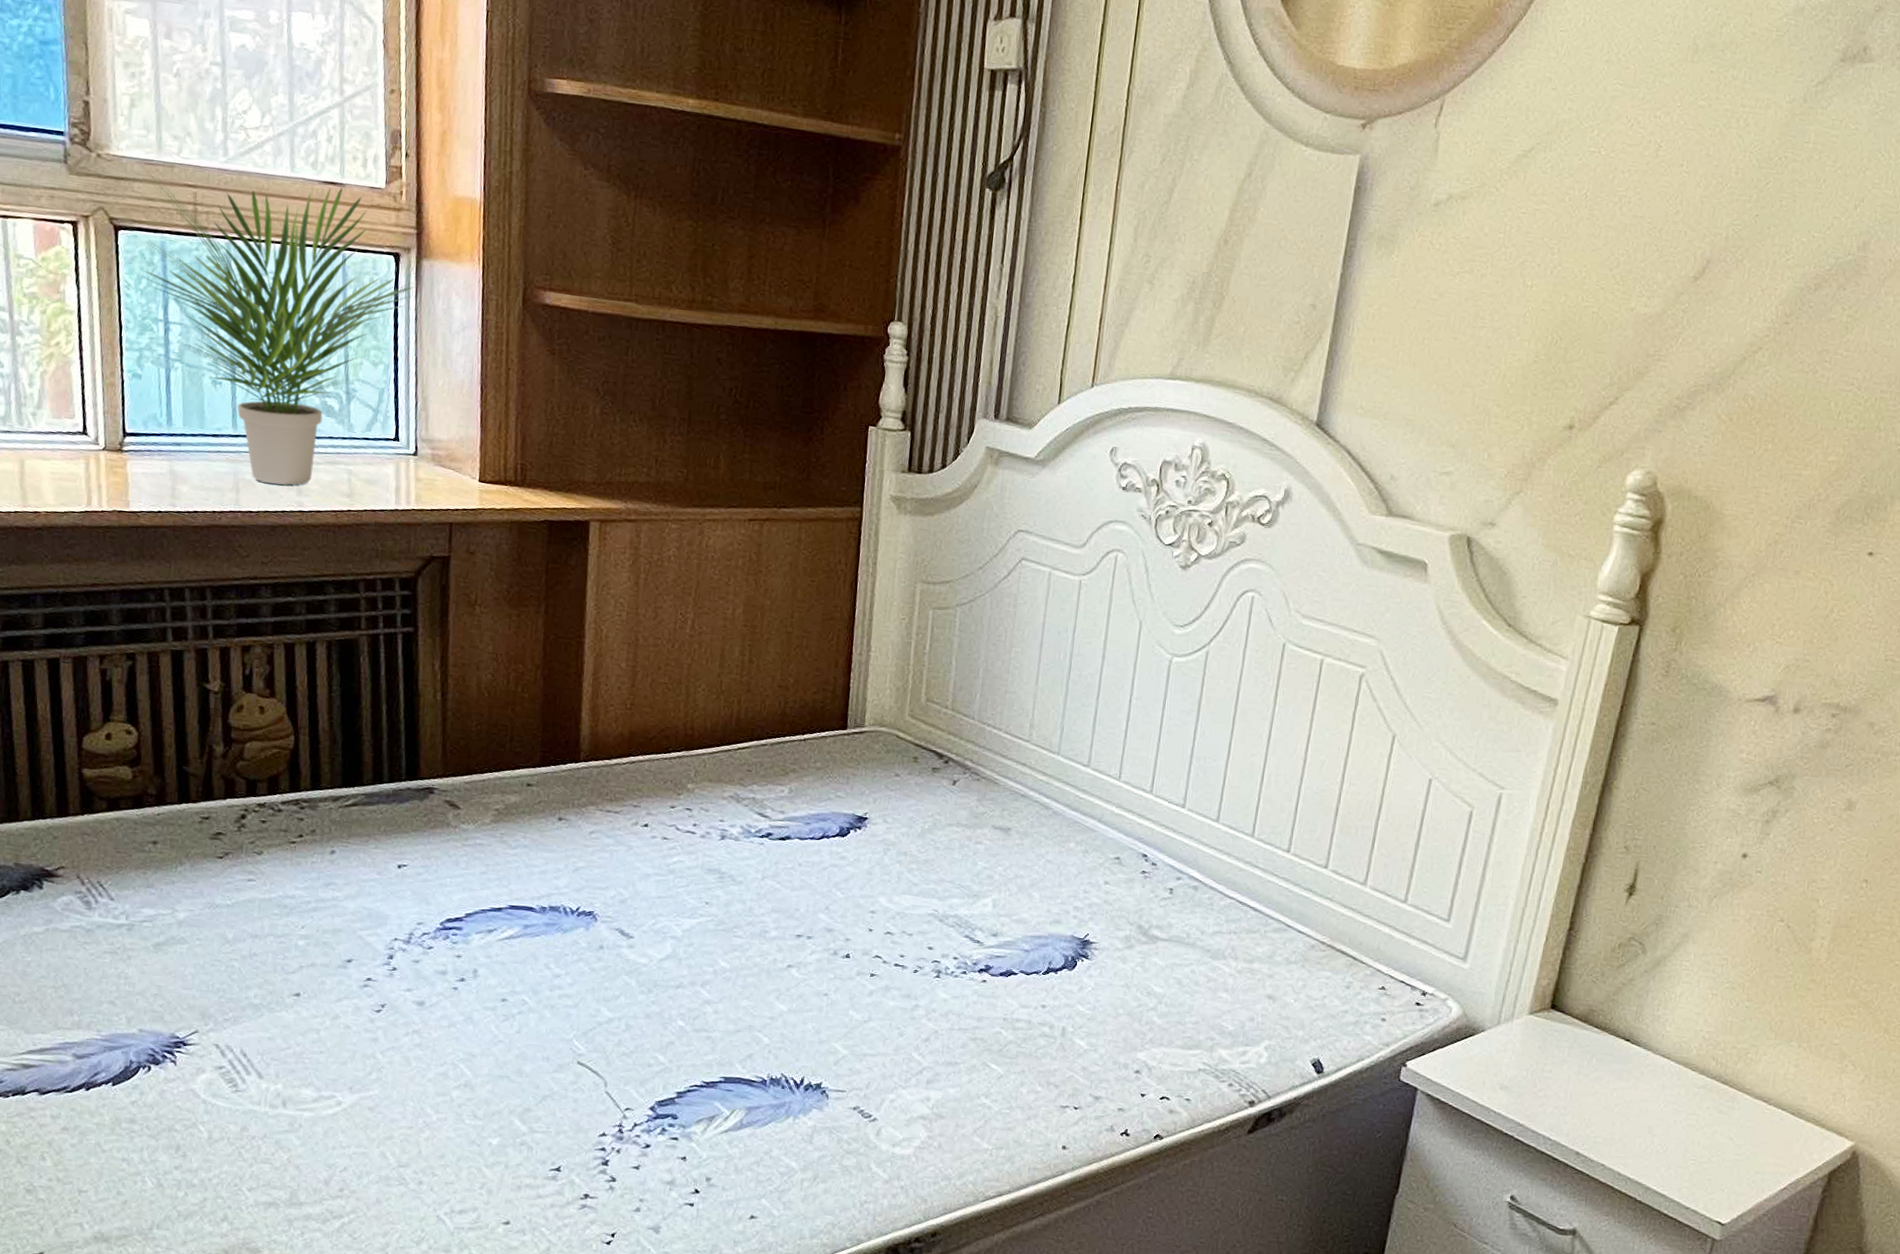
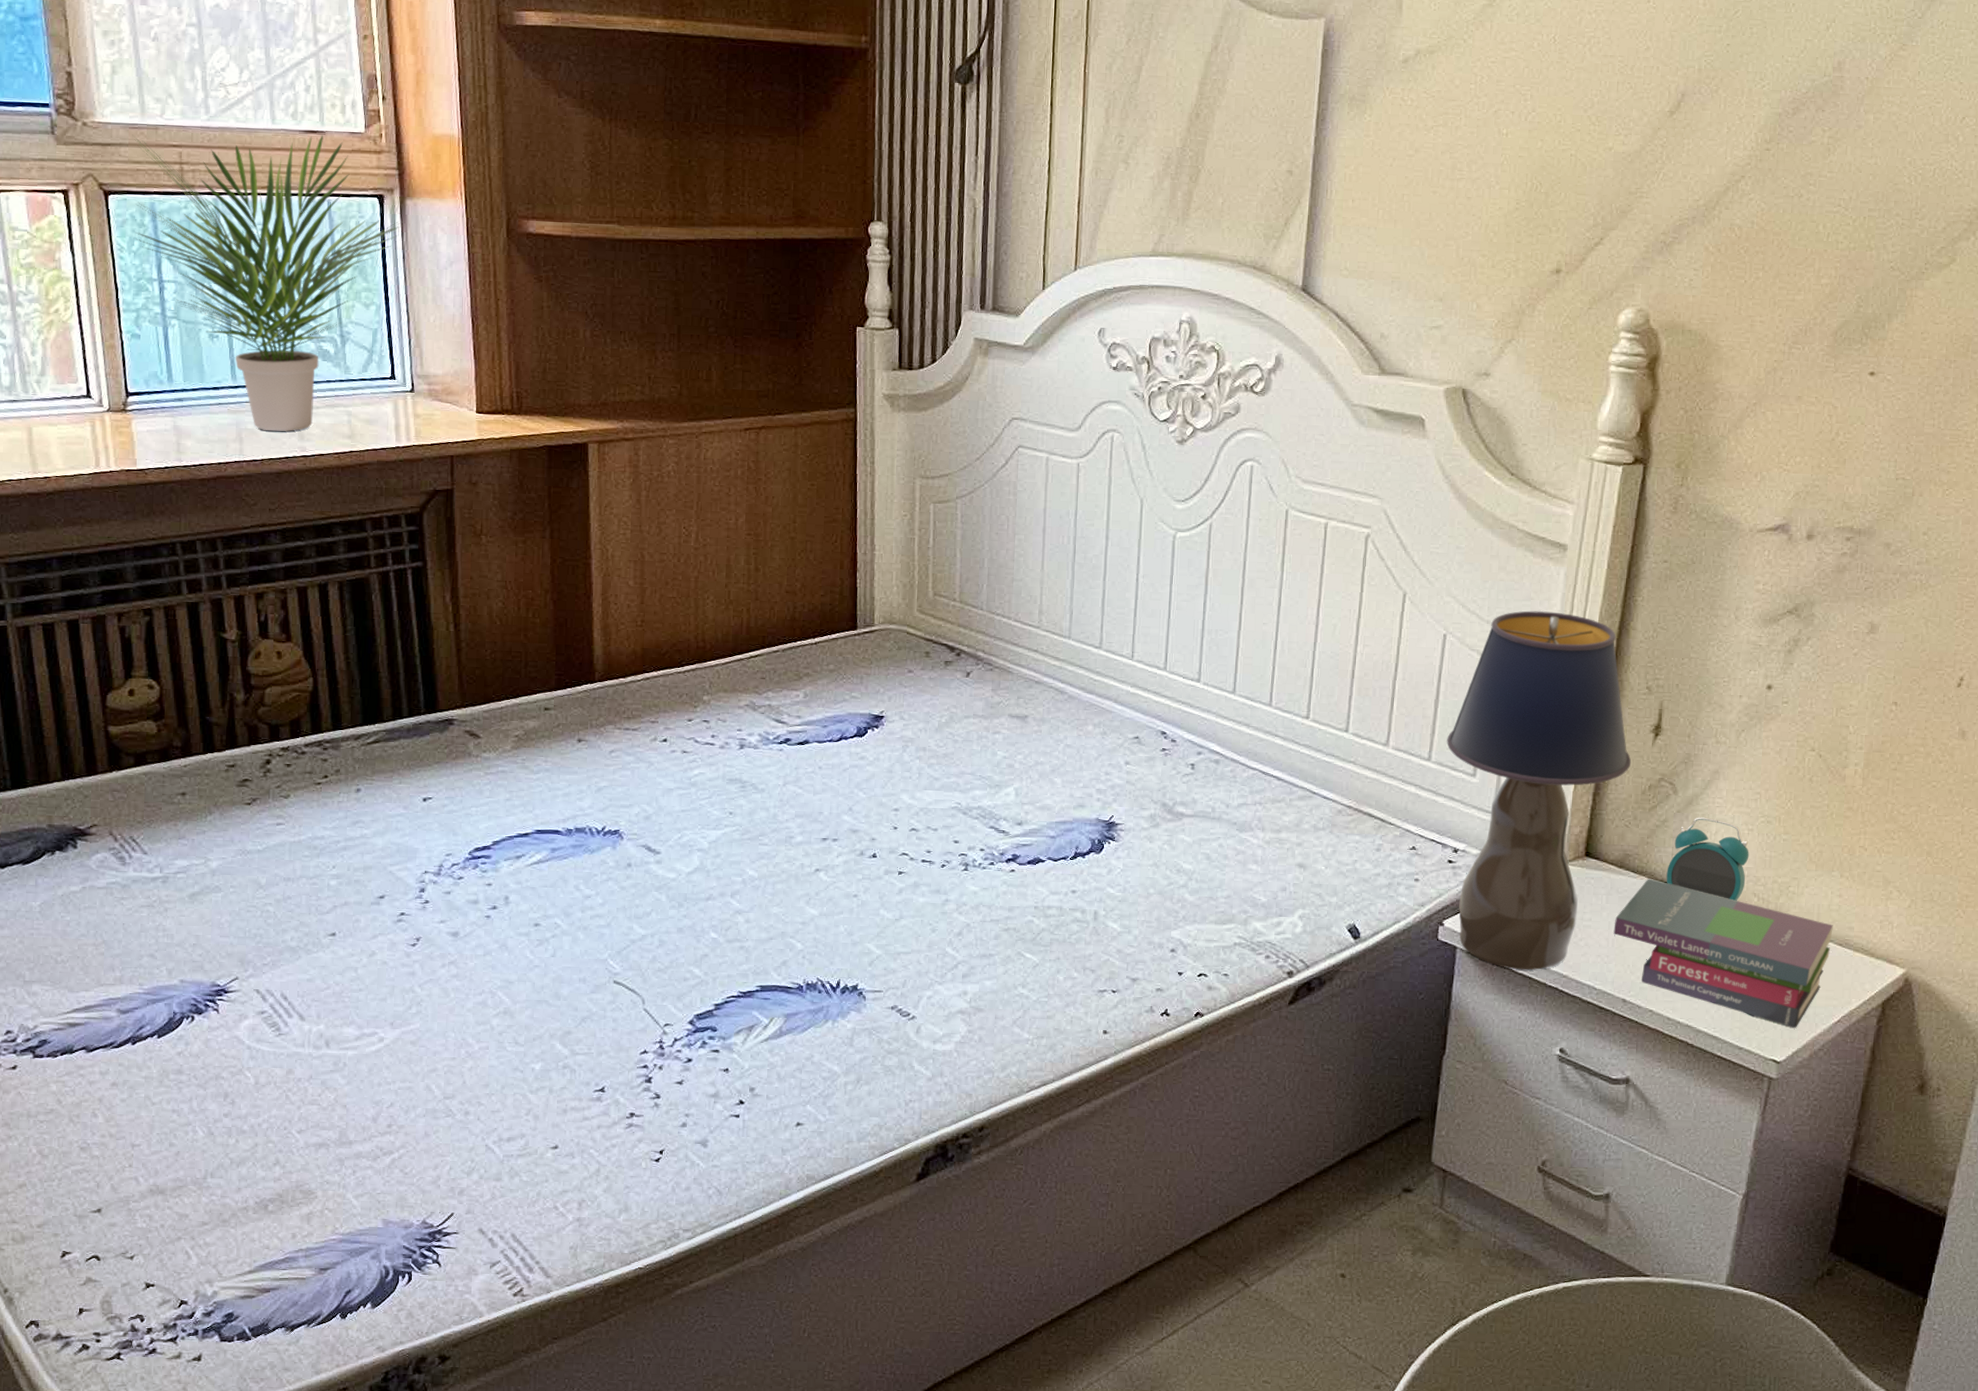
table lamp: none [1421,761,1604,1117] -> present [1447,610,1632,970]
books: none [1572,1034,1788,1192] -> present [1613,878,1833,1028]
alarm clock: none [1628,978,1712,1063] -> present [1666,817,1749,901]

